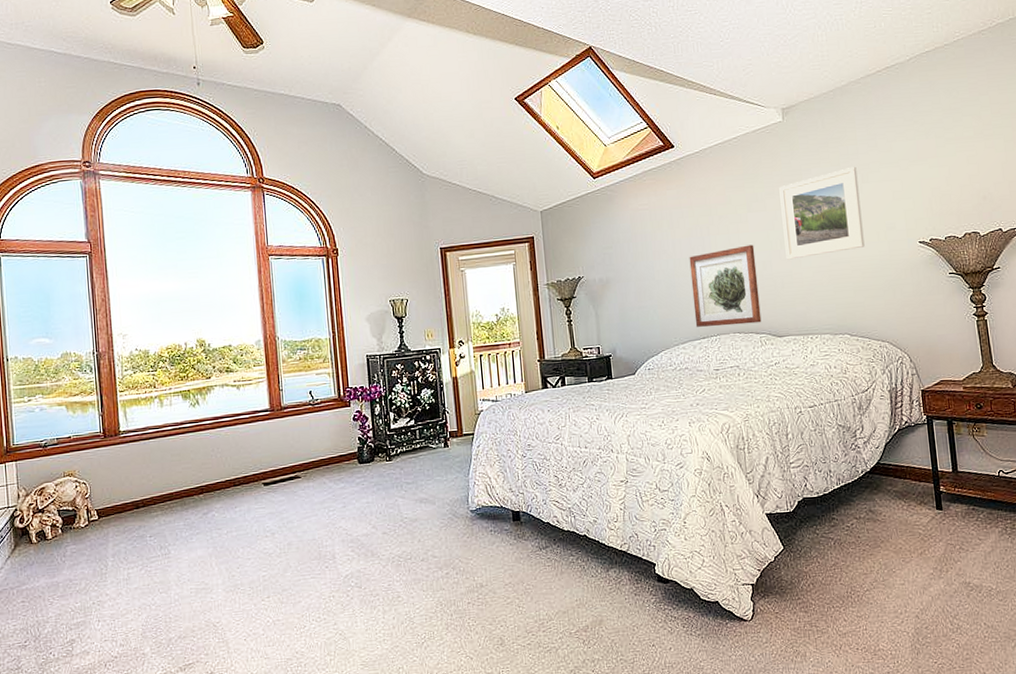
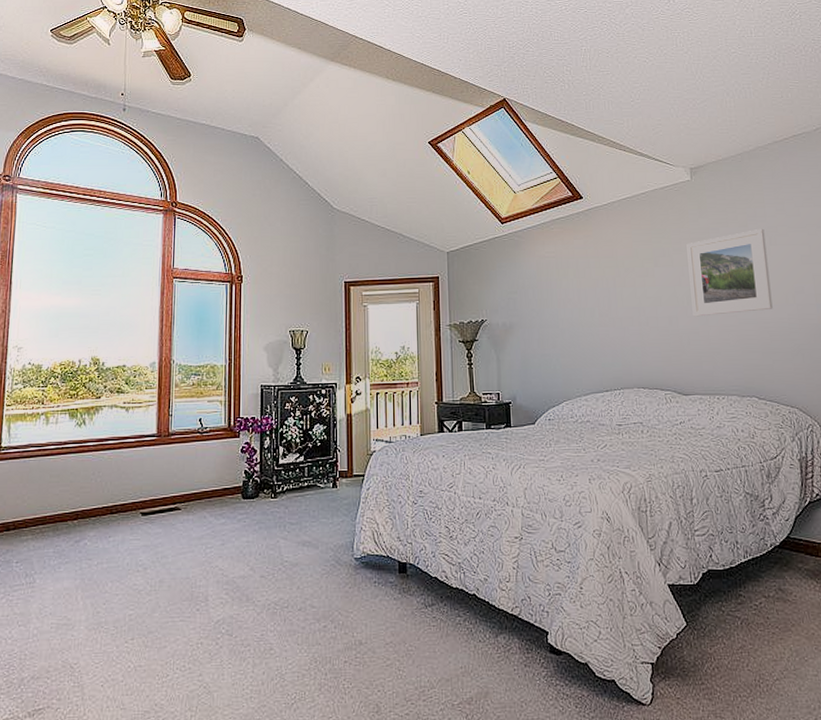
wall art: present [689,244,762,327] -> none [594,299,667,380]

